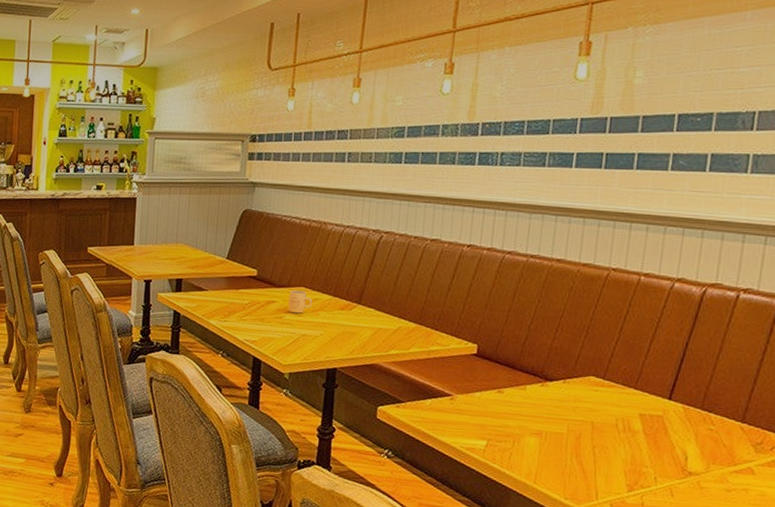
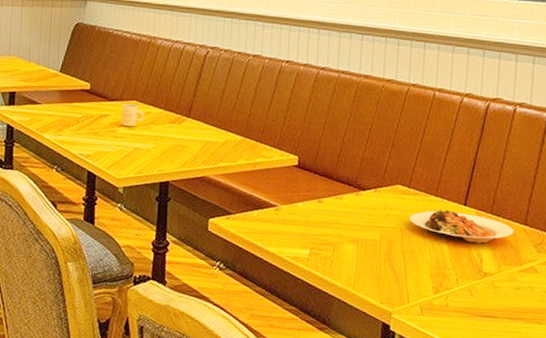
salad: none [602,402,729,441] -> present [409,209,514,244]

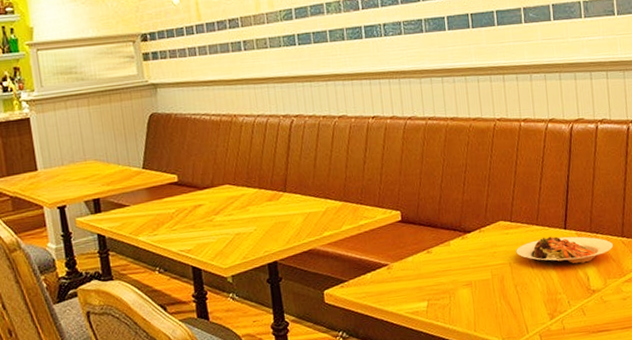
mug: present [121,104,144,127] -> none [214,188,240,214]

